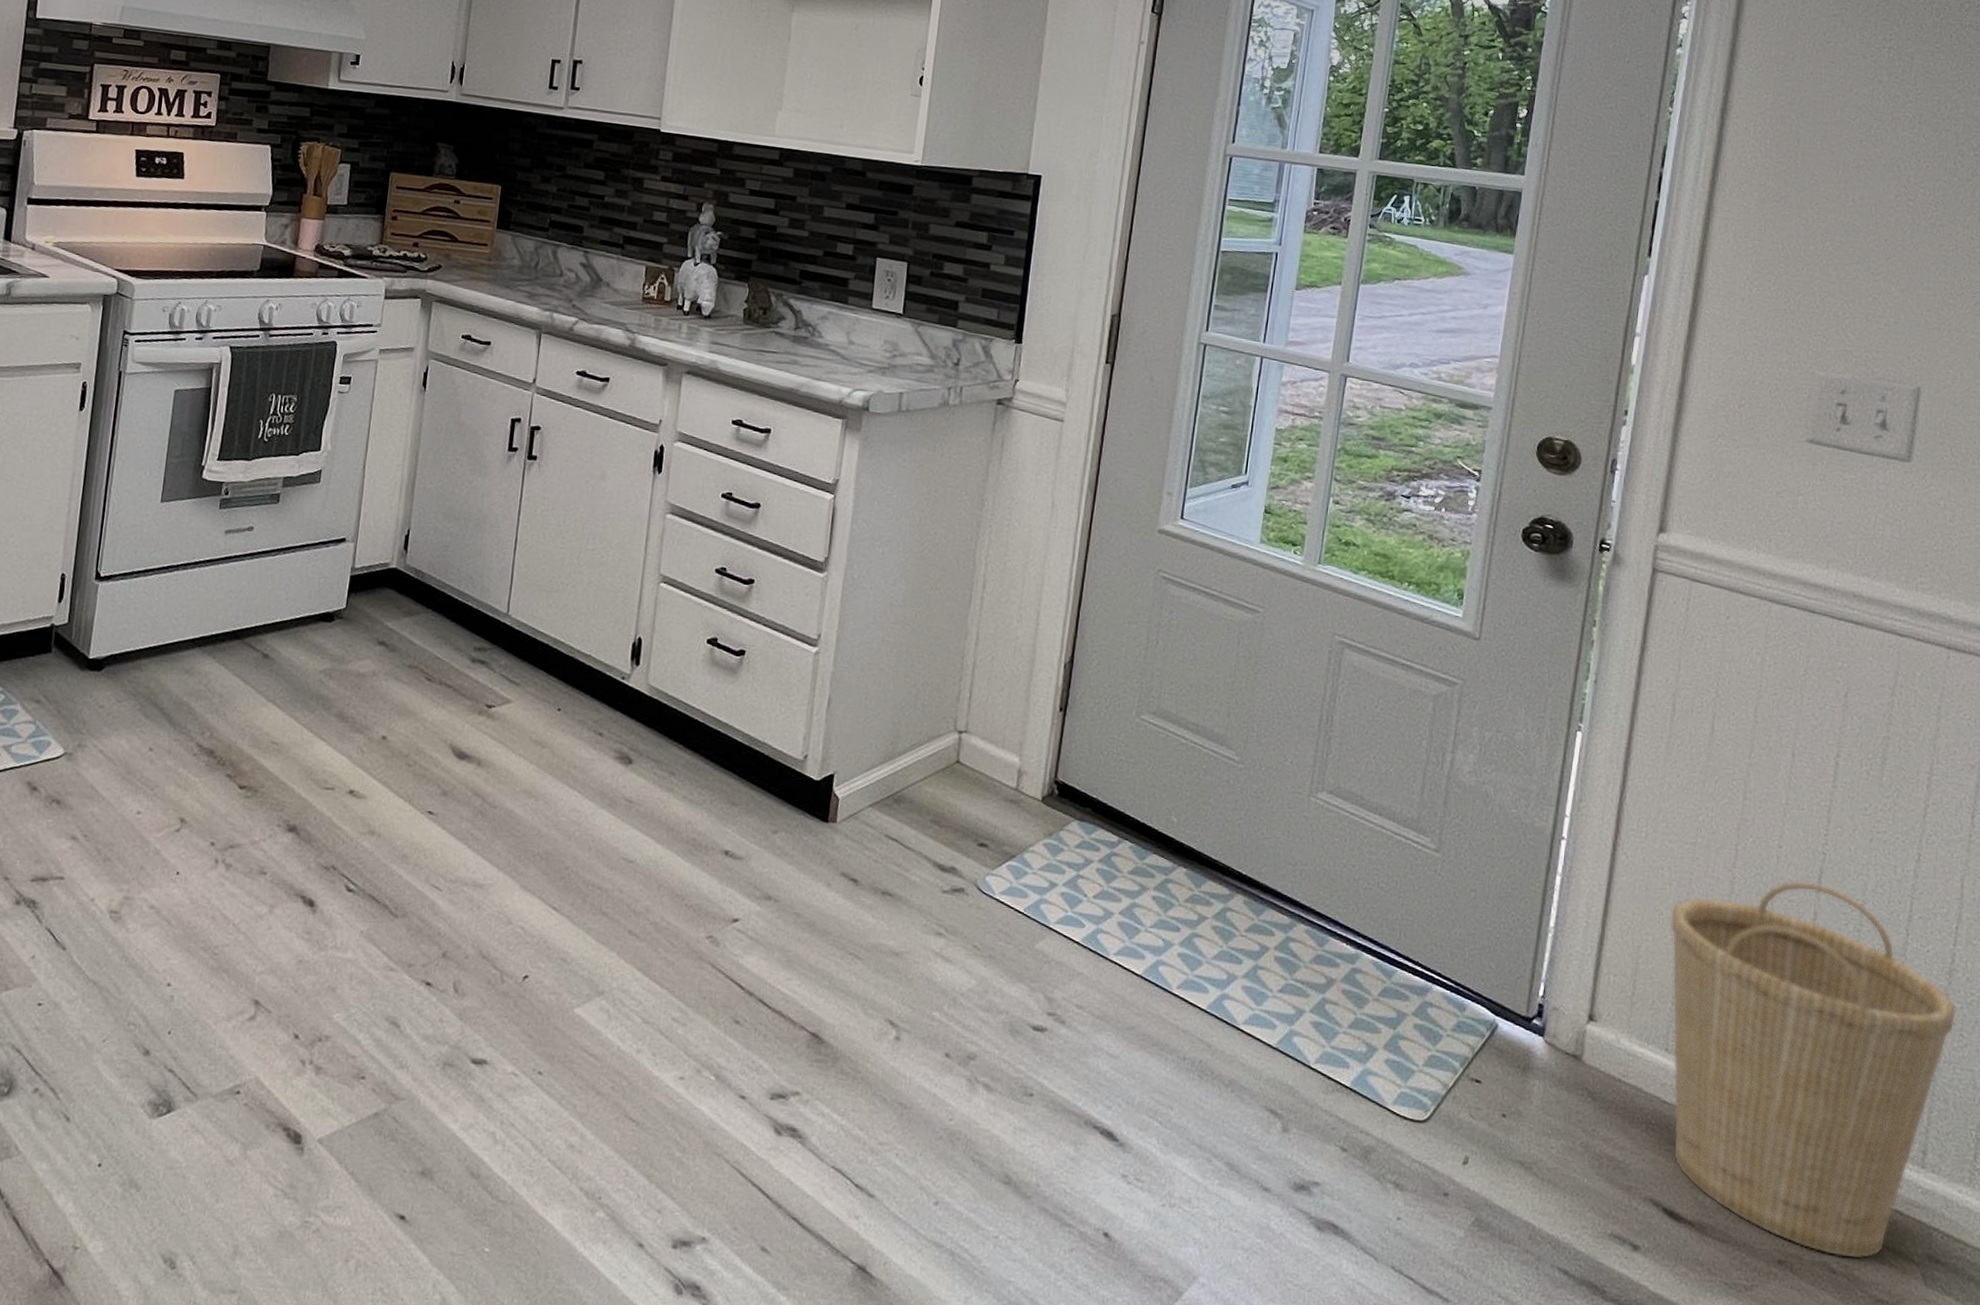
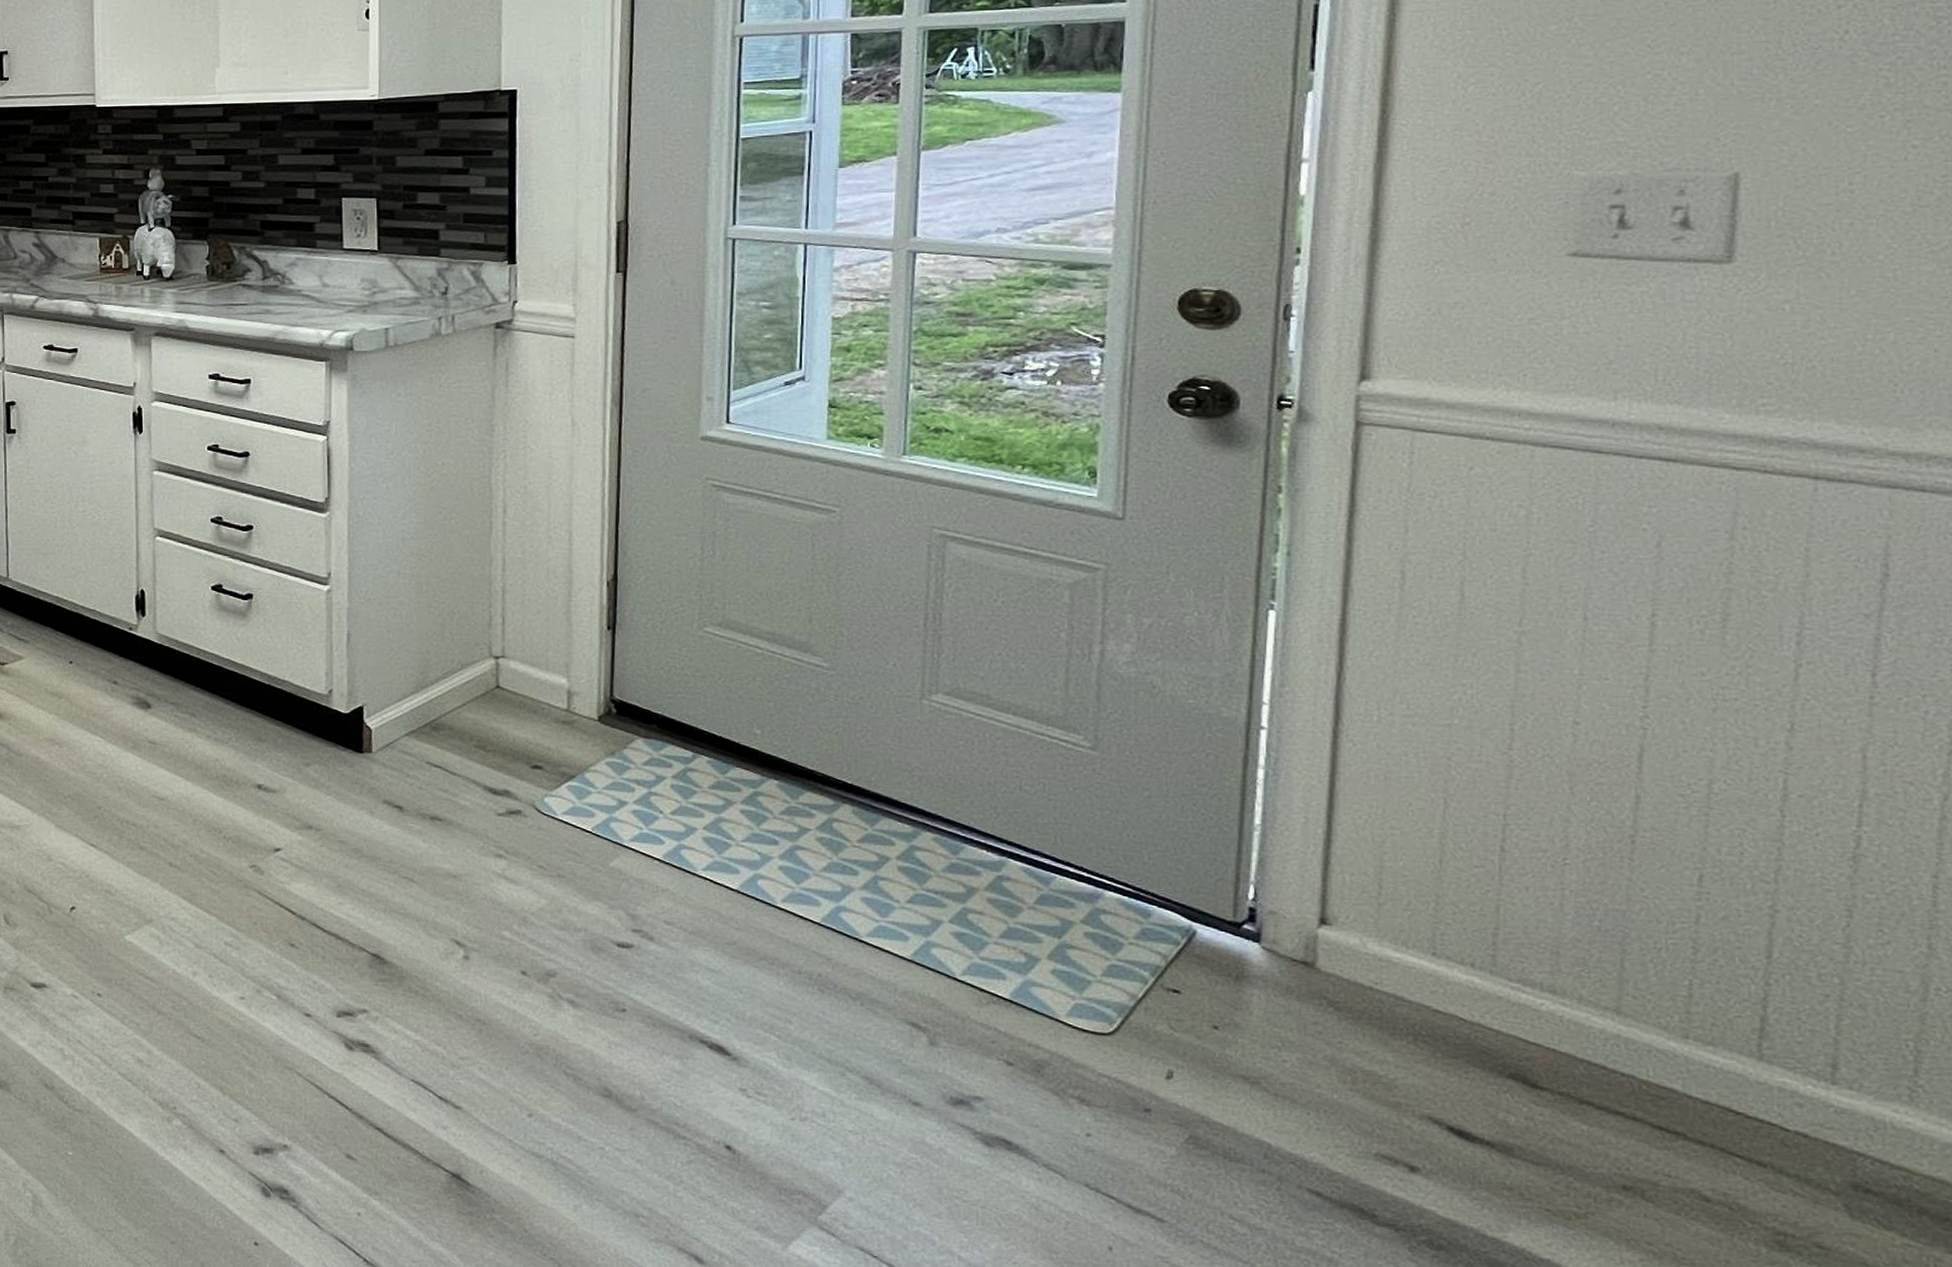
basket: present [1670,881,1957,1260] -> none [1423,761,1870,1187]

